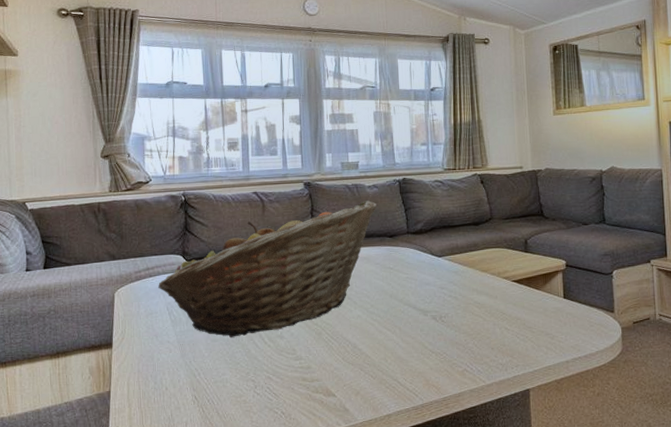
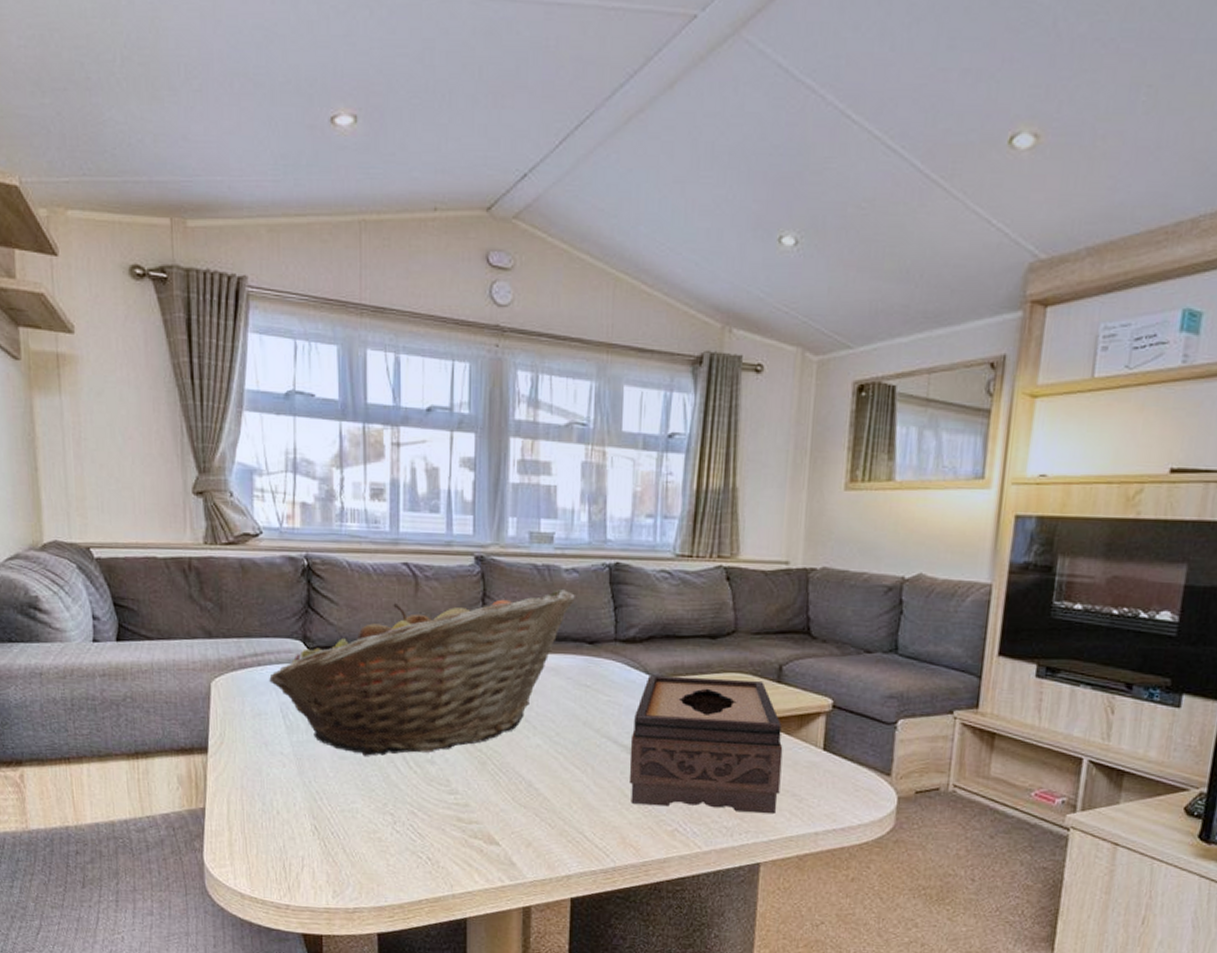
tissue box: none [425,253,537,354] -> present [629,675,783,815]

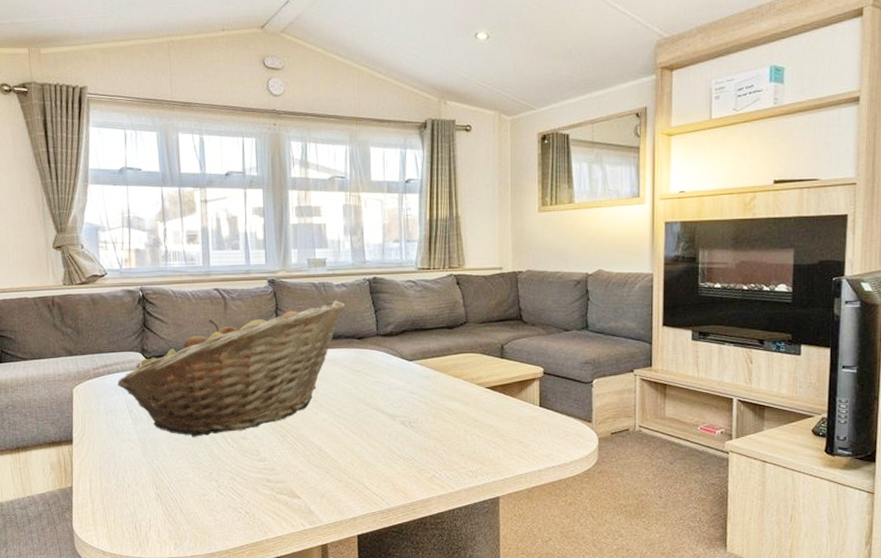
tissue box: present [629,675,783,815] -> none [394,358,510,459]

